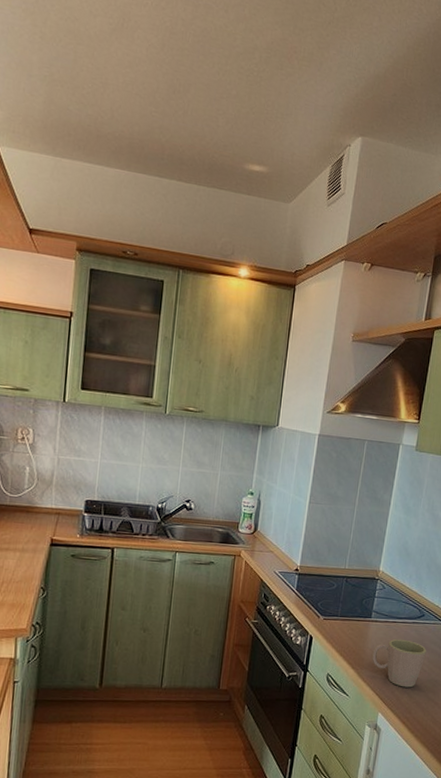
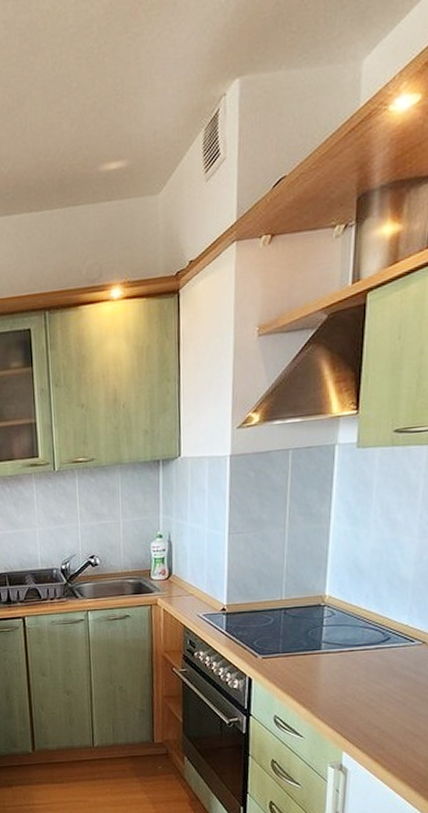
mug: present [372,639,427,688] -> none [327,668,397,722]

